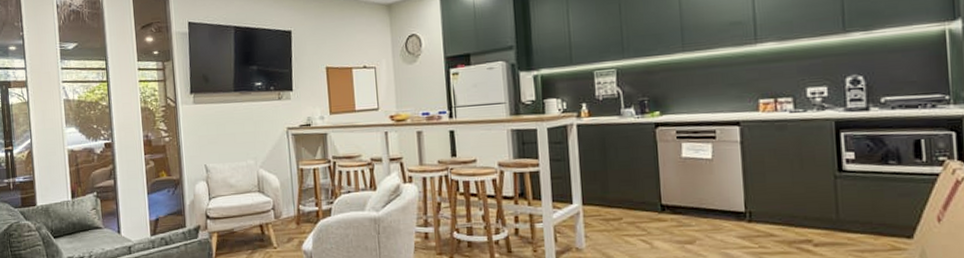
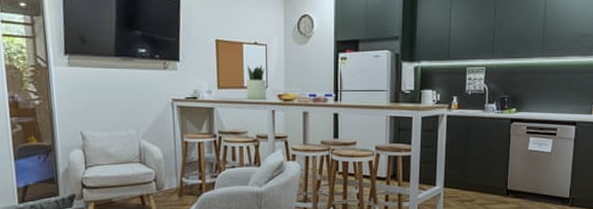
planter: none [357,87,380,124] -> present [245,65,268,101]

